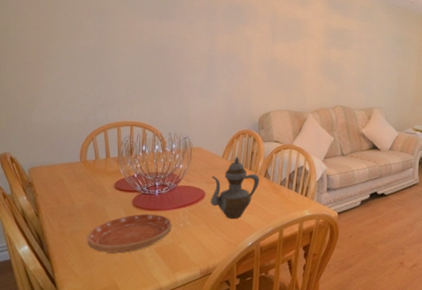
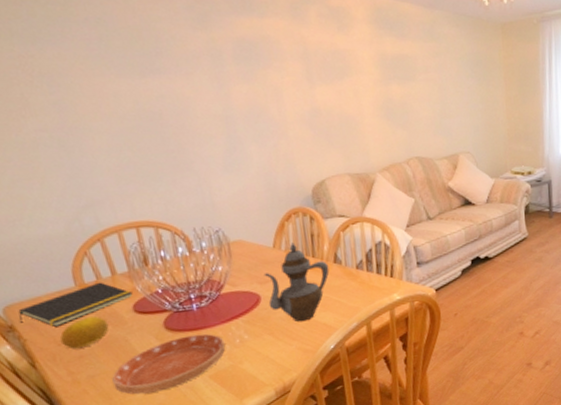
notepad: none [37,161,117,189] -> present [18,282,133,327]
fruit: none [60,185,95,208] -> present [59,316,109,350]

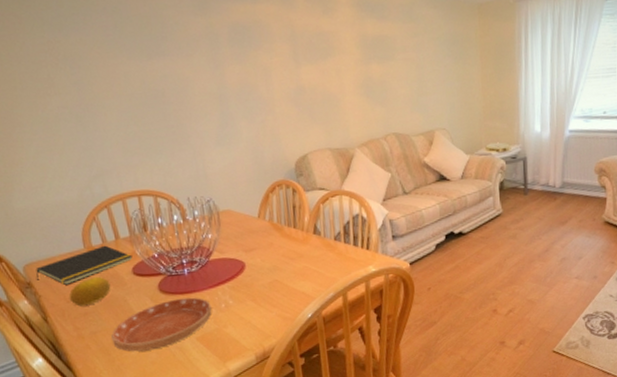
teapot: present [263,242,330,322] -> none [248,213,309,290]

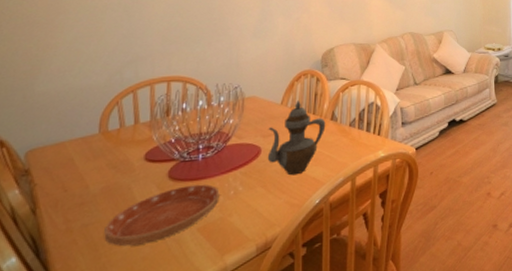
notepad: present [35,245,133,285] -> none [36,130,148,172]
fruit: present [68,276,111,307] -> none [67,162,118,196]
teapot: none [248,213,309,290] -> present [267,100,326,176]

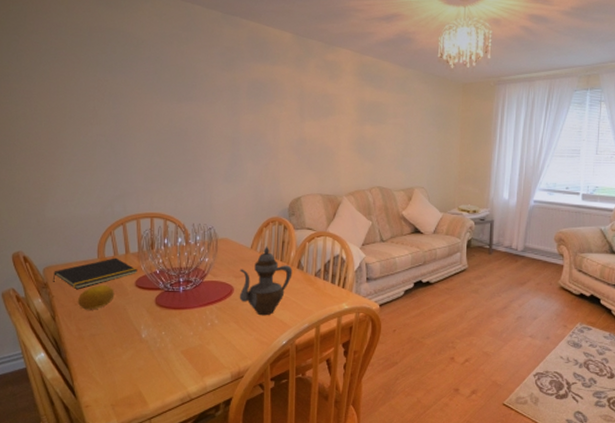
notepad: none [36,130,148,172] -> present [52,257,137,289]
fruit: none [67,162,118,196] -> present [77,284,115,310]
saucer: present [104,184,220,247] -> none [108,313,199,358]

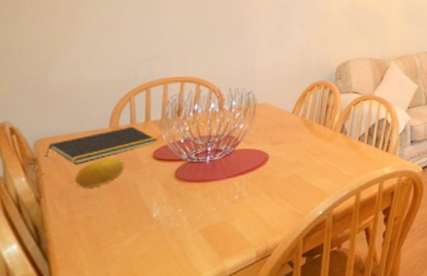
teapot: present [239,246,293,316] -> none [274,111,335,185]

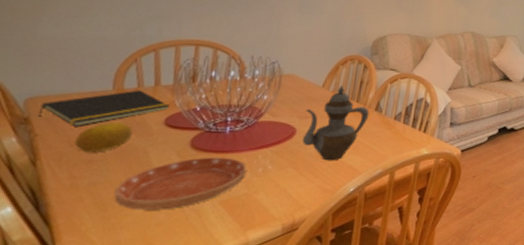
saucer: none [106,186,225,243] -> present [114,157,247,210]
teapot: none [274,111,335,185] -> present [302,85,370,161]

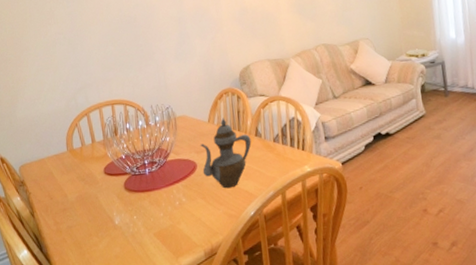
notepad: present [37,90,170,126] -> none [28,148,105,183]
fruit: present [74,121,133,153] -> none [52,175,86,203]
saucer: present [114,157,247,210] -> none [84,195,168,246]

